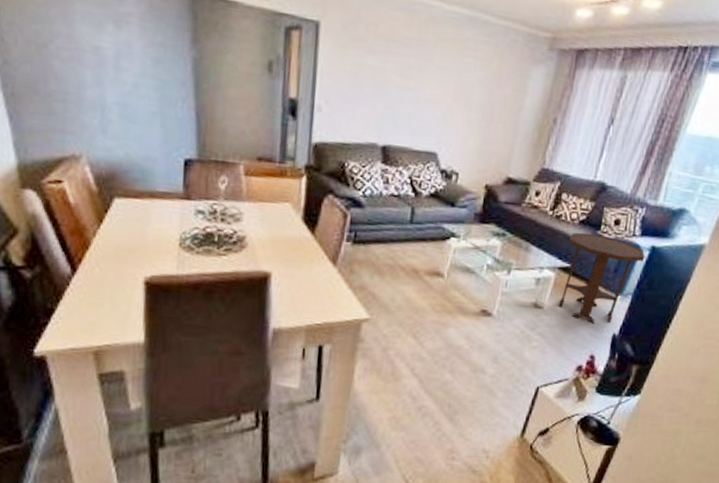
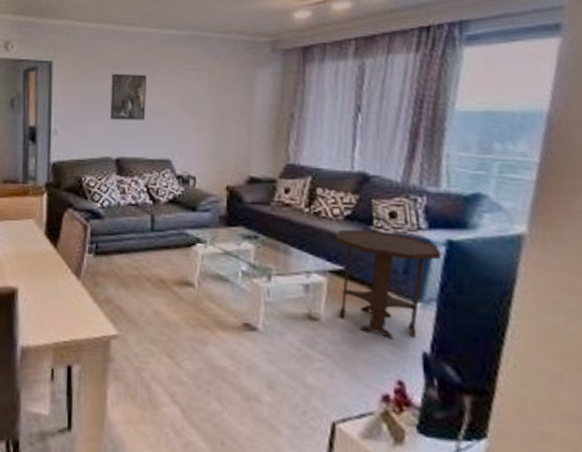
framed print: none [380,48,424,107] -> present [111,73,147,120]

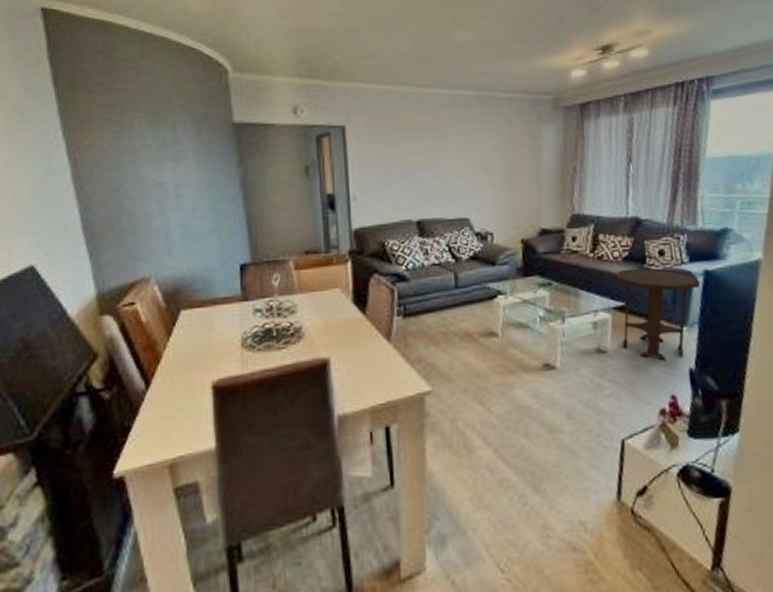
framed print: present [111,73,147,120] -> none [406,135,443,183]

